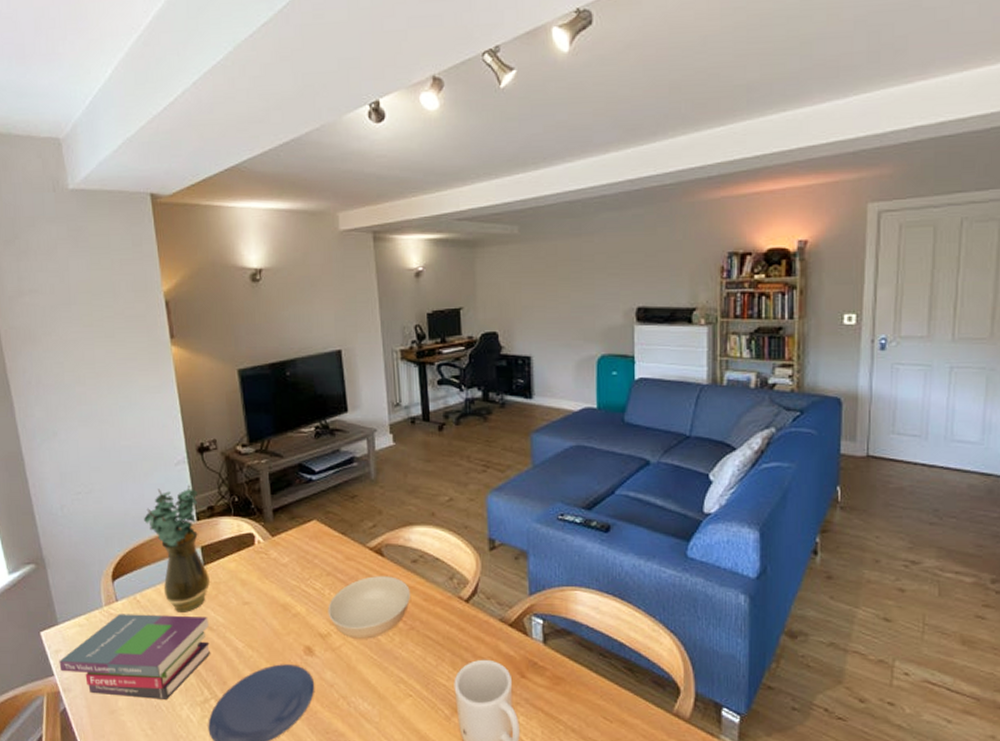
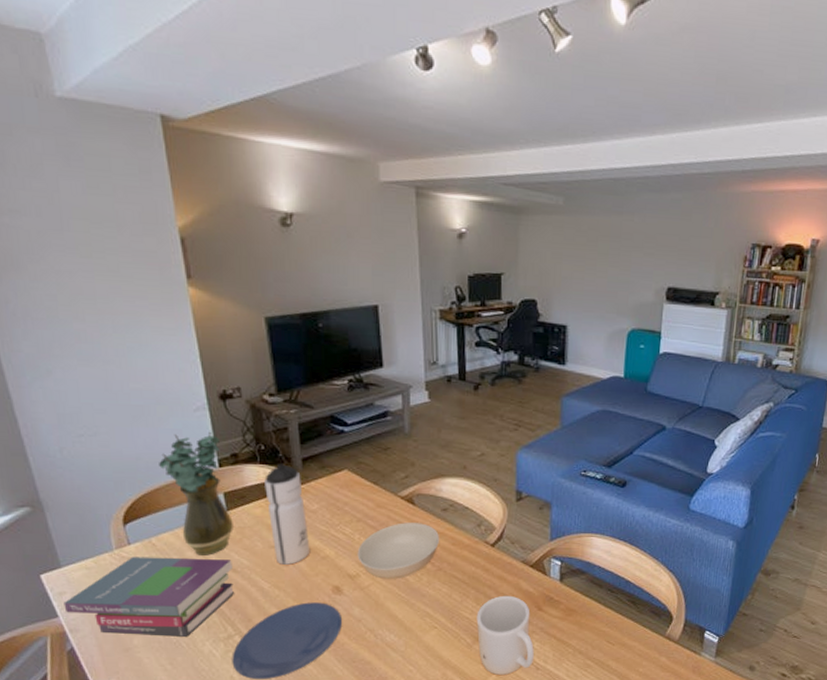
water bottle: none [238,514,282,622] -> present [265,462,311,565]

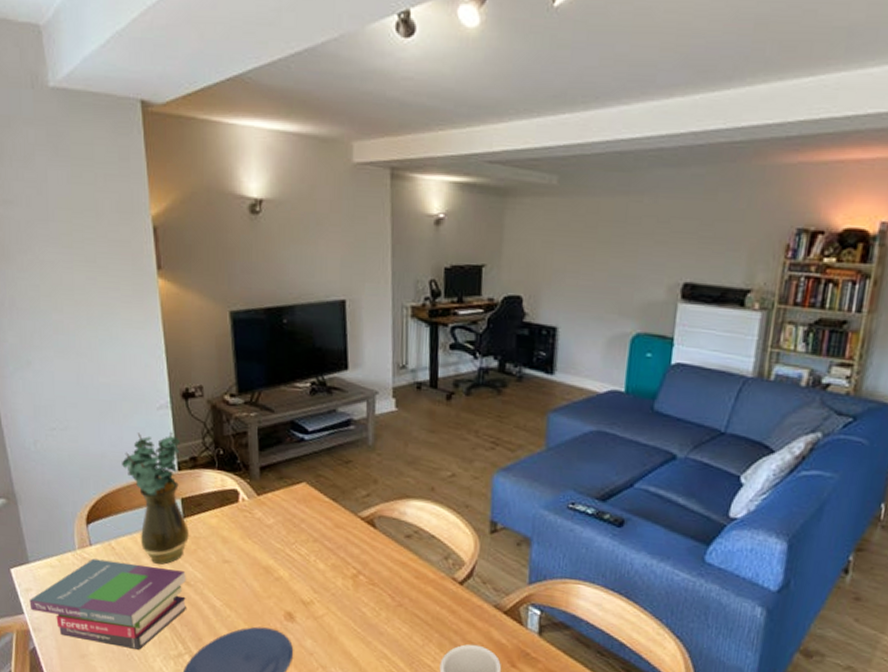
water bottle: present [265,462,311,565] -> none [222,470,264,583]
bowl: present [357,523,440,579] -> none [312,547,402,611]

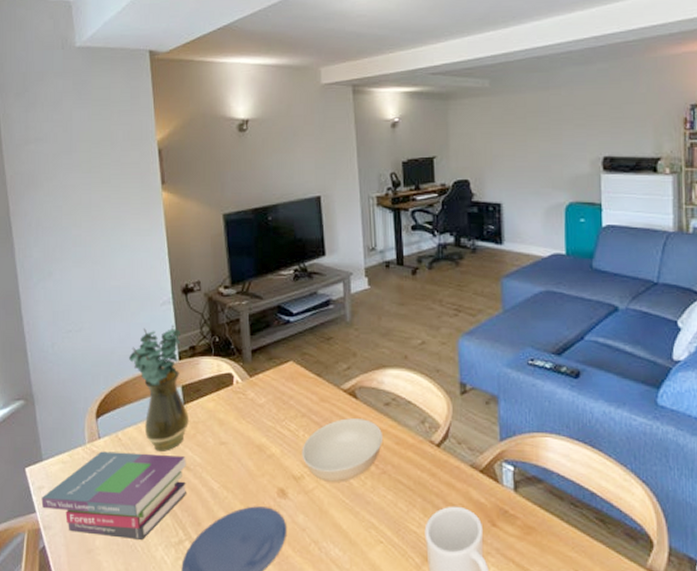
bowl: none [312,547,402,611] -> present [301,418,384,482]

